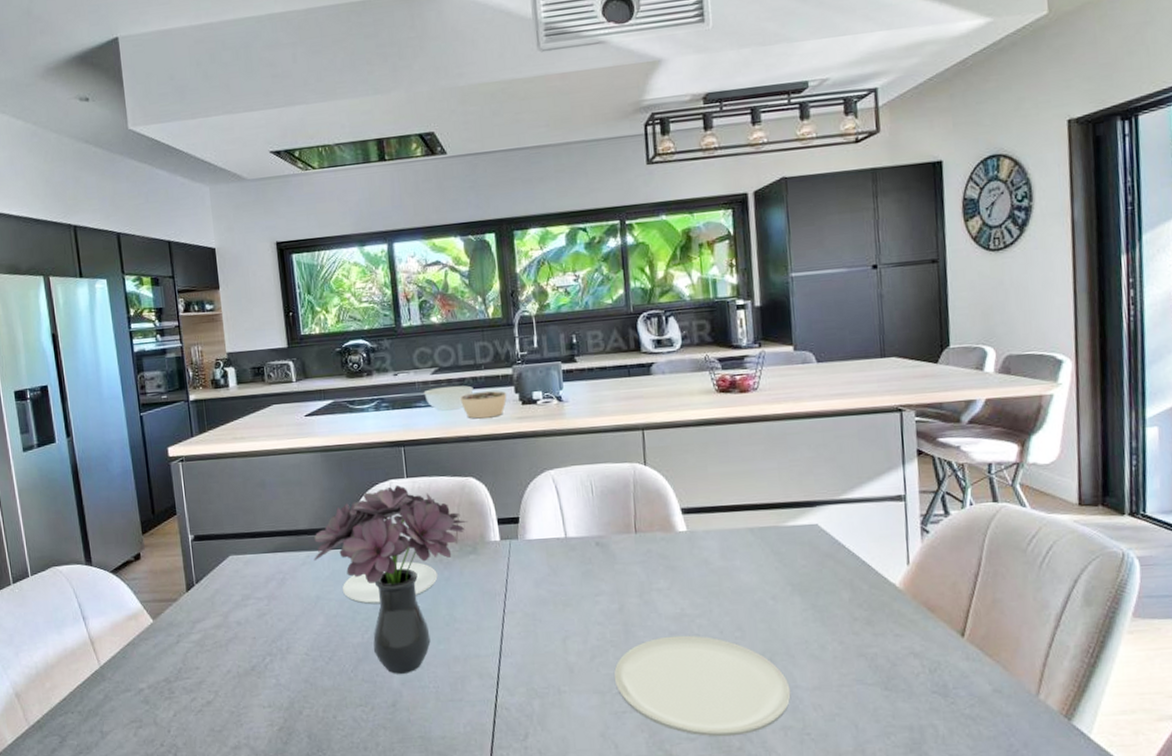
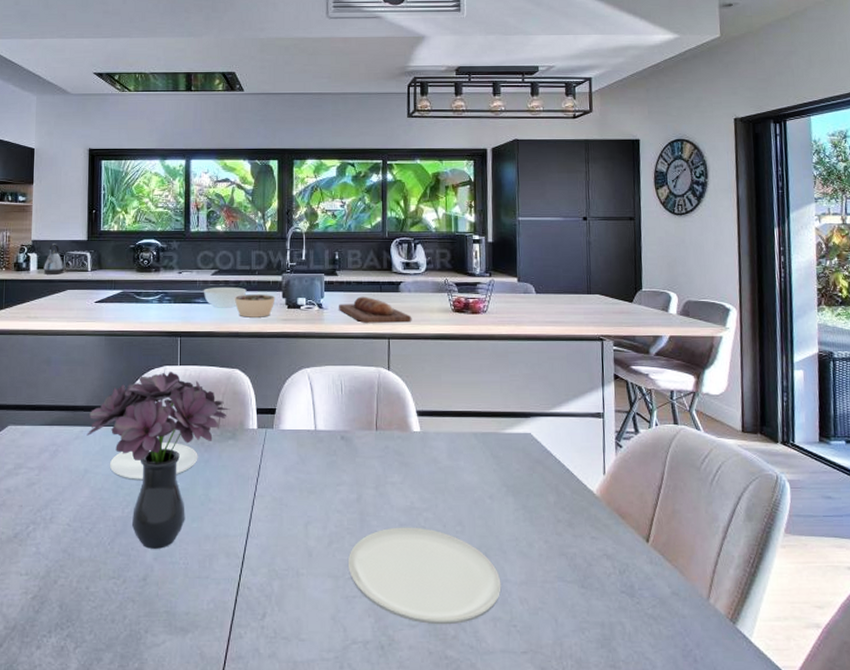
kettle: none [243,354,267,390] -> present [43,244,65,275]
bread loaf: none [581,383,669,415] -> present [339,296,412,324]

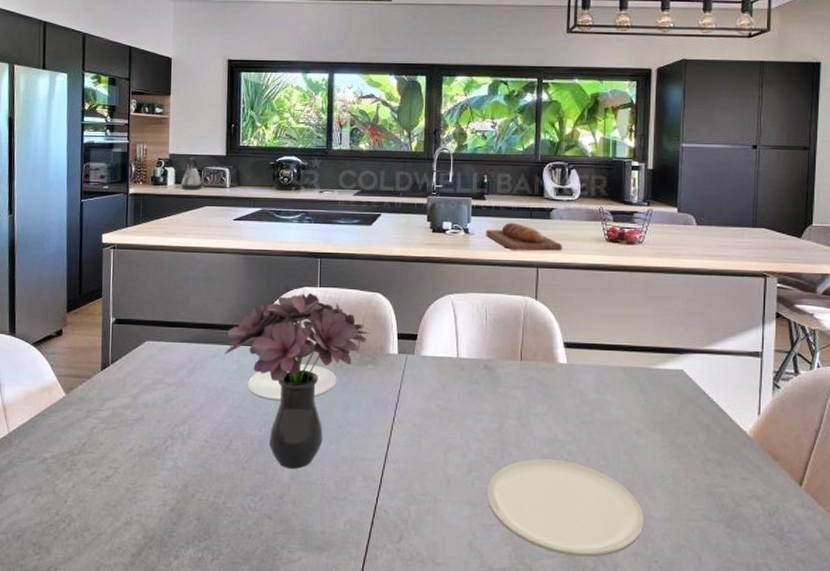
bowl: present [203,287,247,308] -> none [345,208,390,230]
salad: present [234,294,276,318] -> none [376,217,420,241]

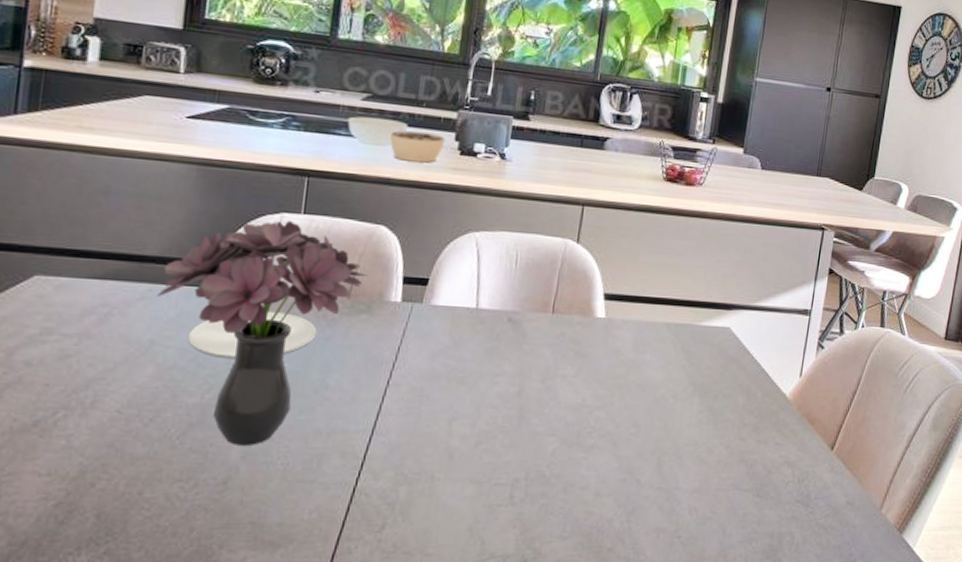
kettle: present [181,158,203,190] -> none [109,27,144,72]
bowl: none [345,208,390,230] -> present [347,116,408,147]
salad: none [376,217,420,241] -> present [389,130,446,163]
bread loaf: present [486,222,563,252] -> none [526,150,615,188]
plate: present [486,458,644,558] -> none [496,426,672,537]

